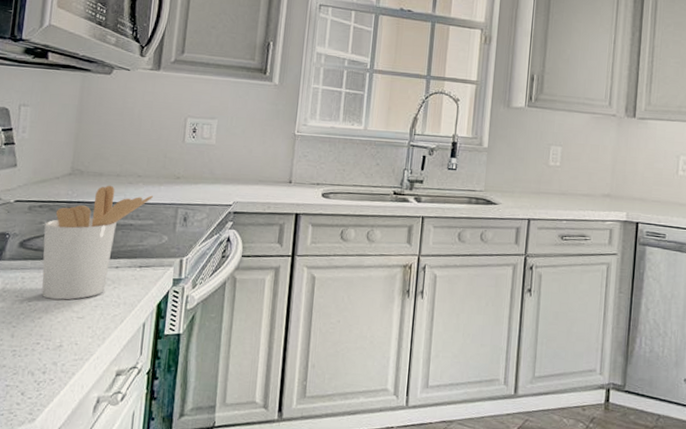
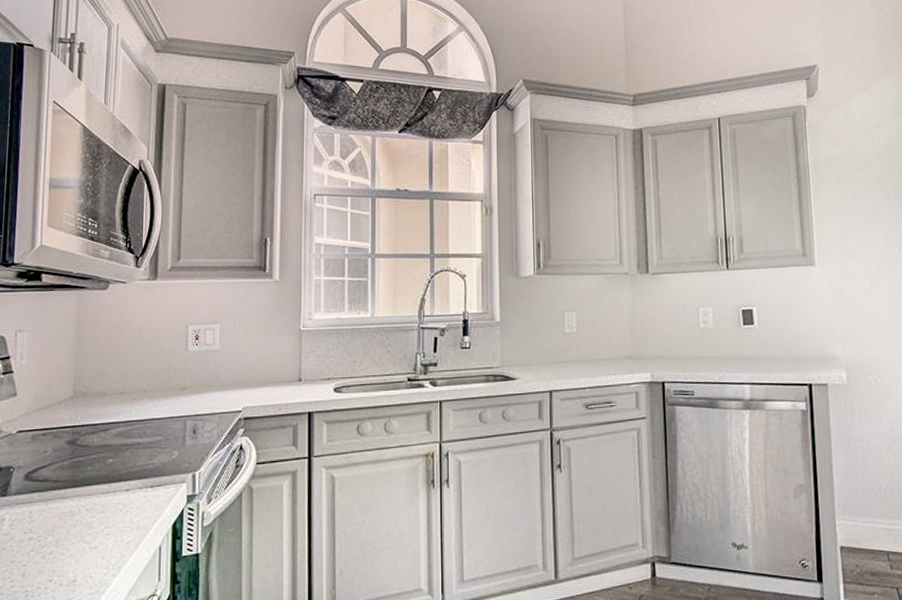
utensil holder: present [41,185,154,300] -> none [49,404,160,532]

